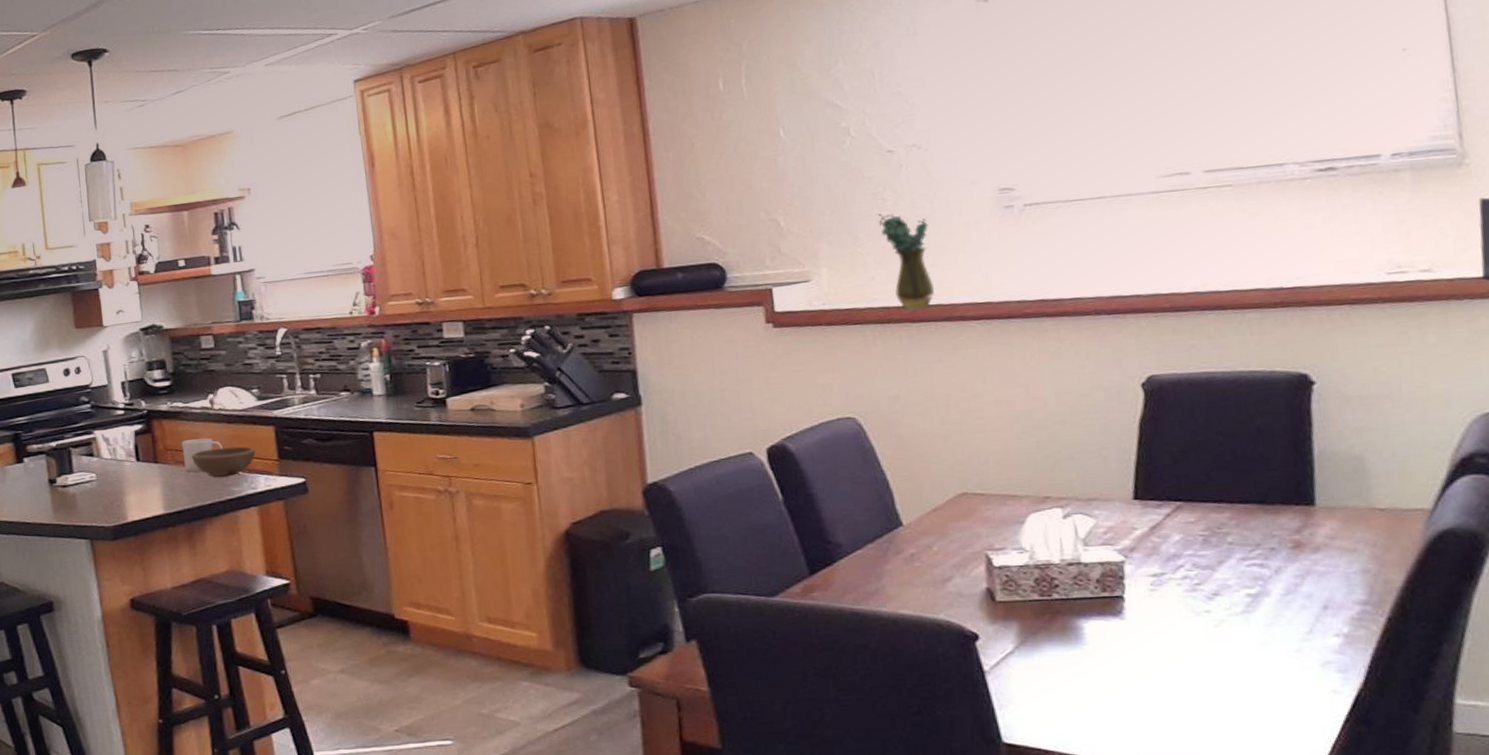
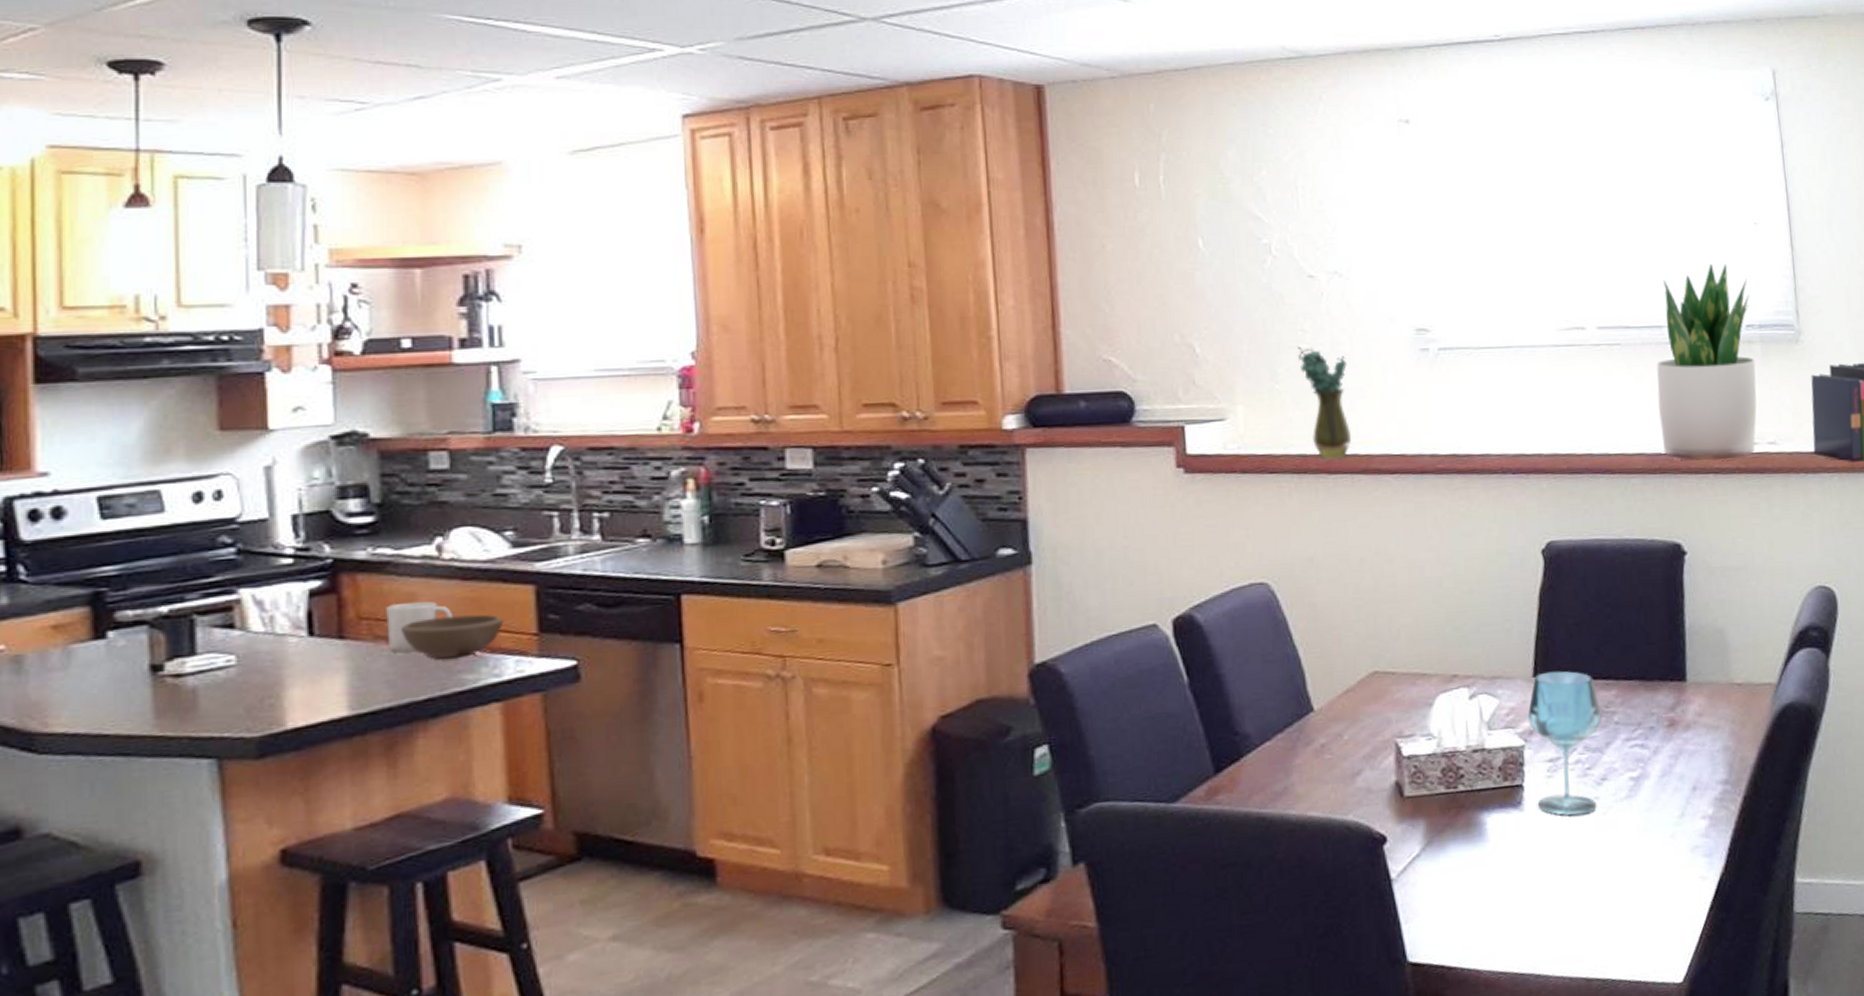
wine glass: none [1127,494,1214,626] -> present [1527,671,1602,816]
planter: none [1276,94,1406,293] -> present [1656,264,1757,460]

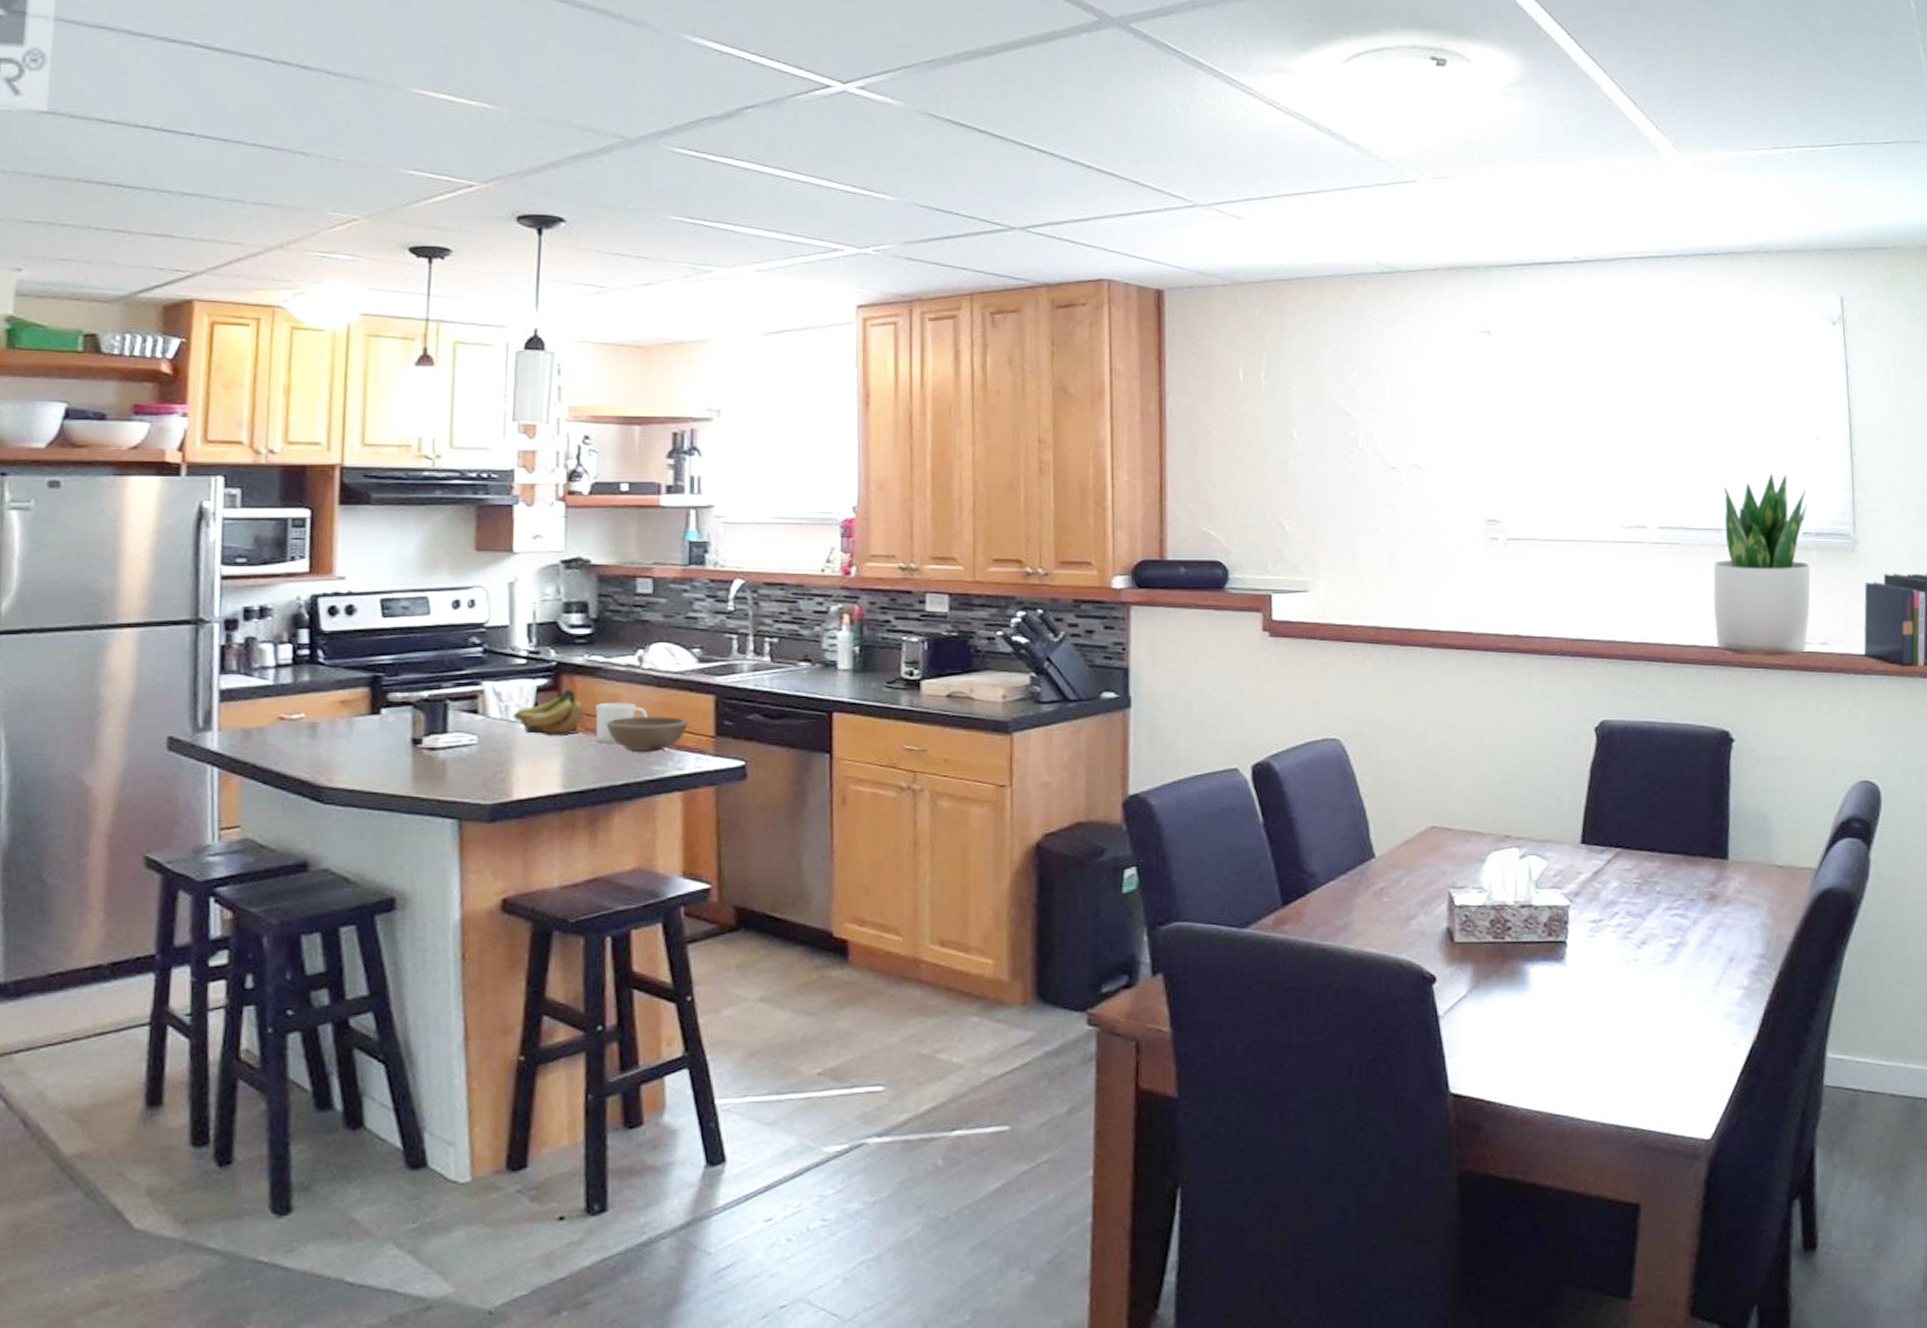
fruit: none [281,590,371,650] -> present [513,689,584,737]
vase: present [1298,347,1352,461] -> none [1378,531,1423,634]
wine glass: present [1527,671,1602,816] -> none [1574,840,1645,974]

